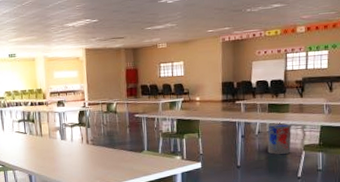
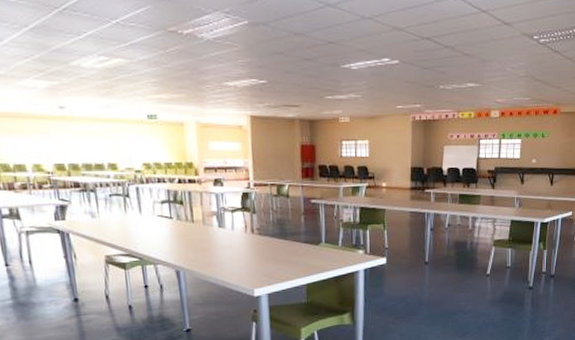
trash can: present [267,121,291,155] -> none [457,214,482,251]

